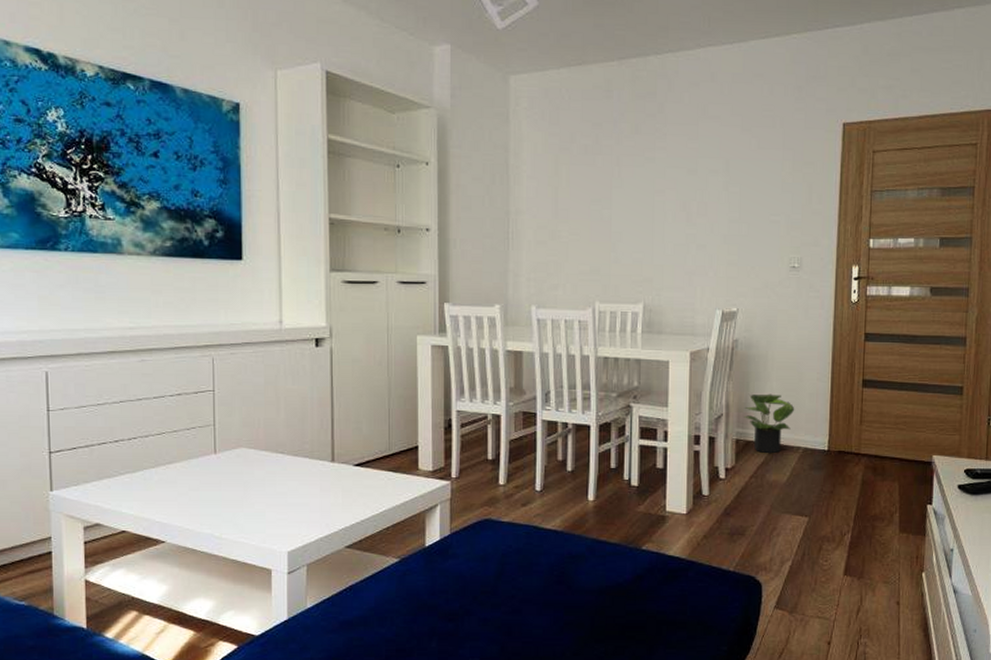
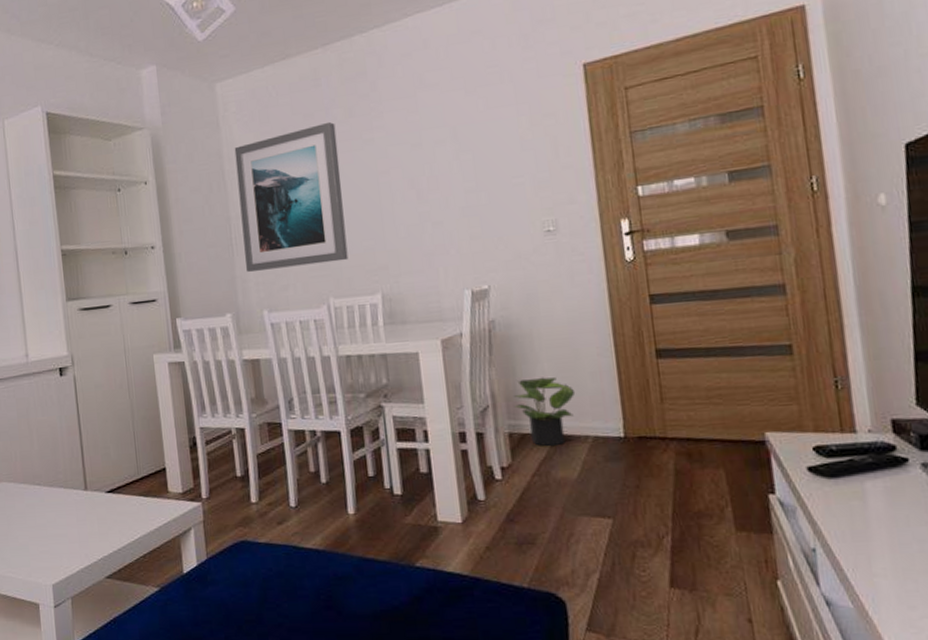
wall art: none [520,134,621,269] -> present [234,121,348,273]

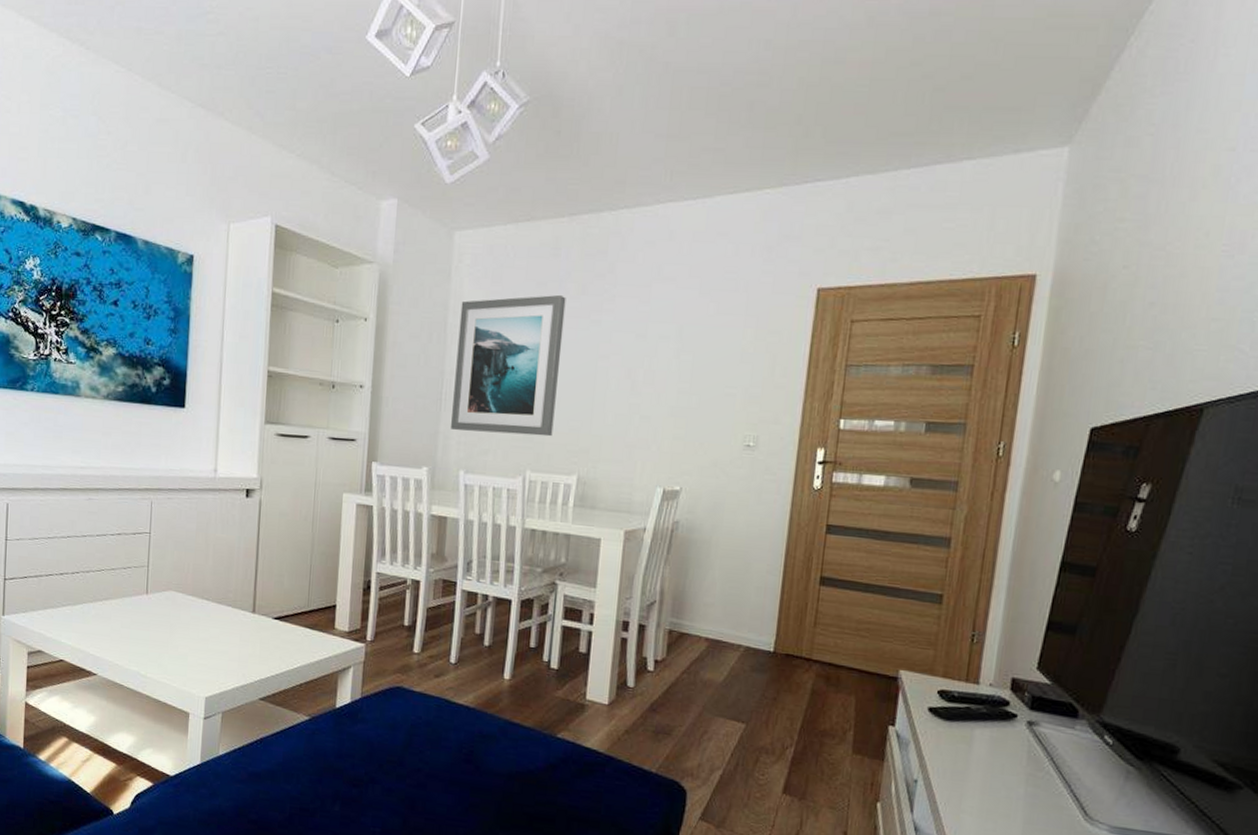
potted plant: present [514,377,576,447] -> none [679,582,739,650]

